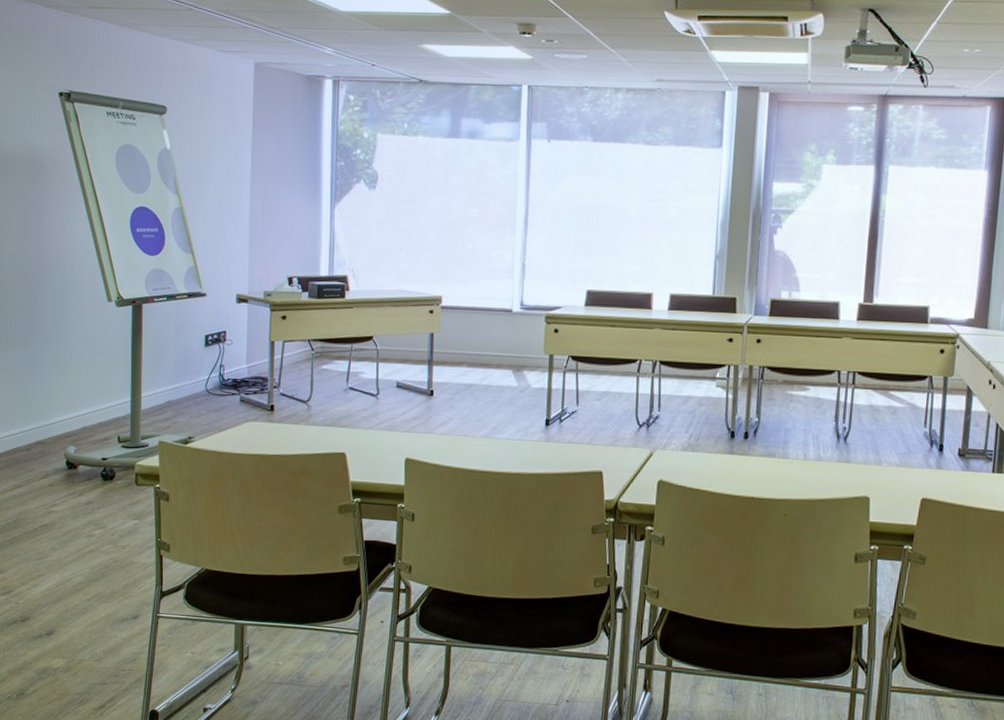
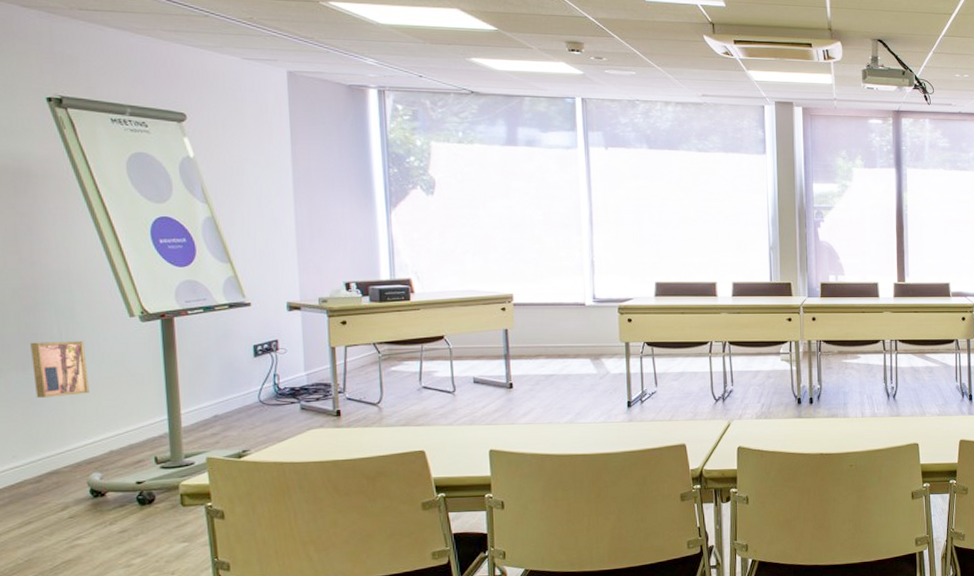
wall art: none [31,321,72,373] -> present [30,340,90,398]

